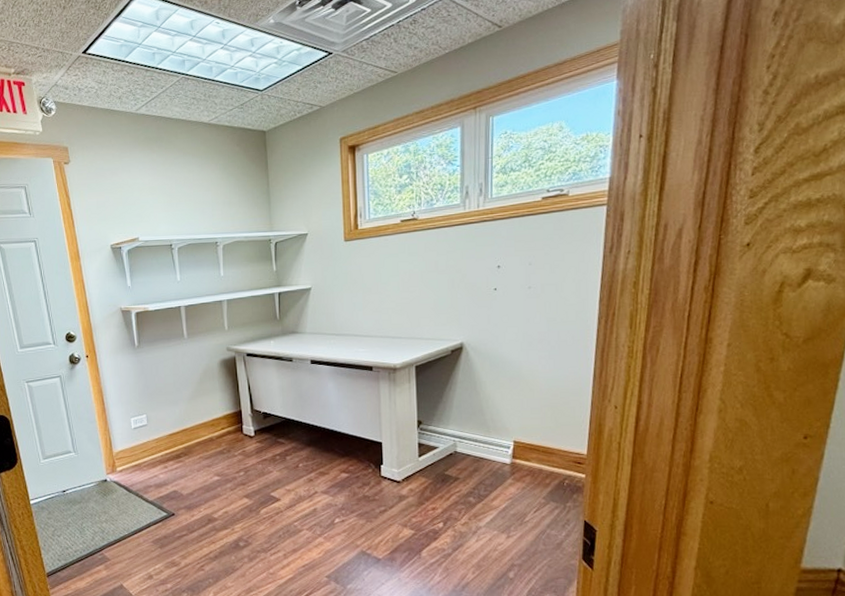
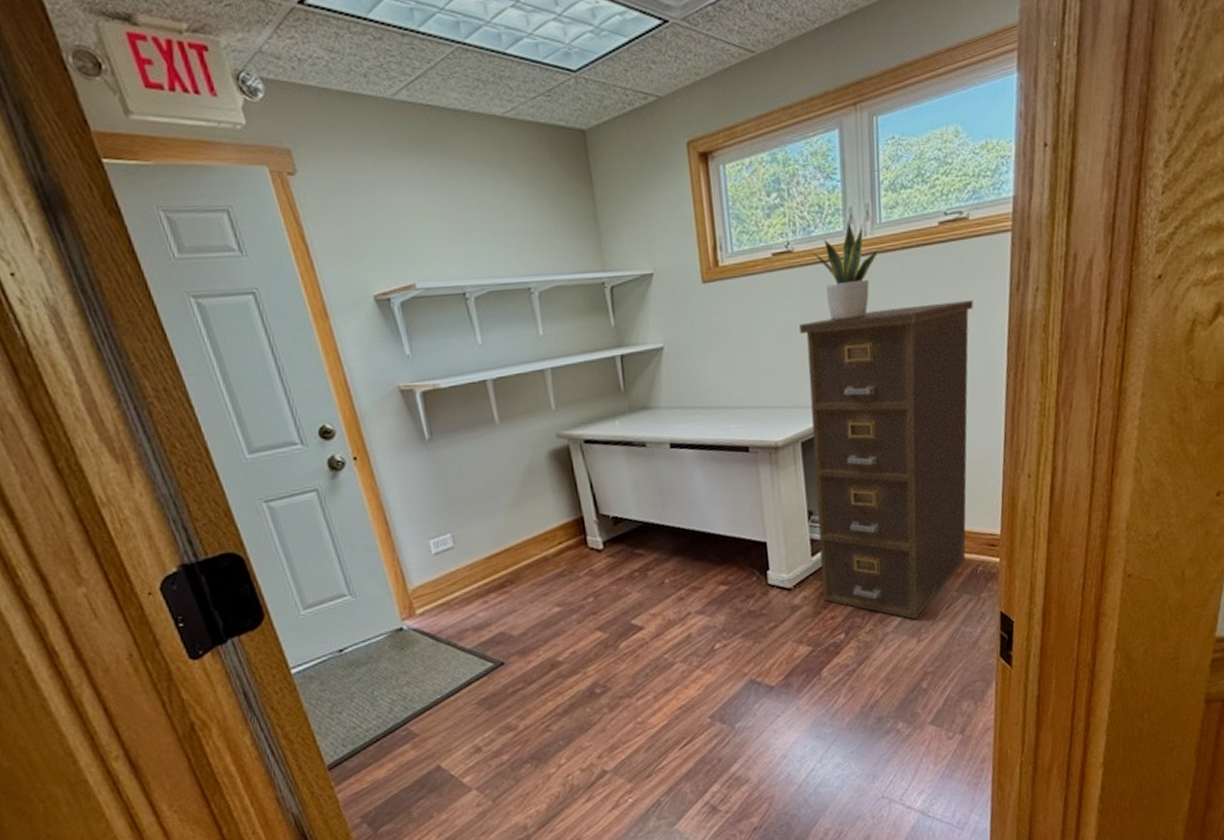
filing cabinet: none [420,260,570,518] -> present [799,300,974,620]
potted plant: none [433,196,491,273] -> present [812,220,881,321]

